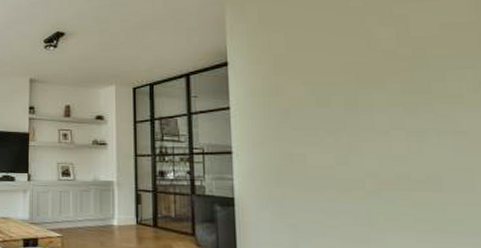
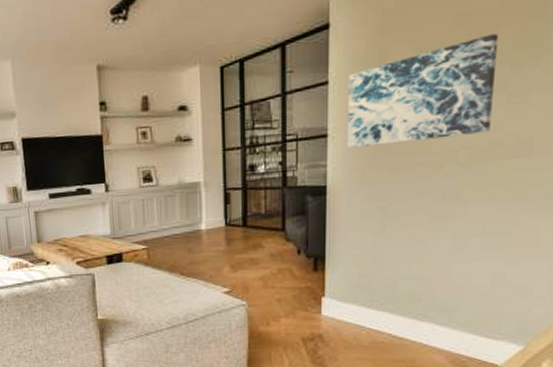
wall art: none [248,81,394,166] -> present [347,33,499,148]

